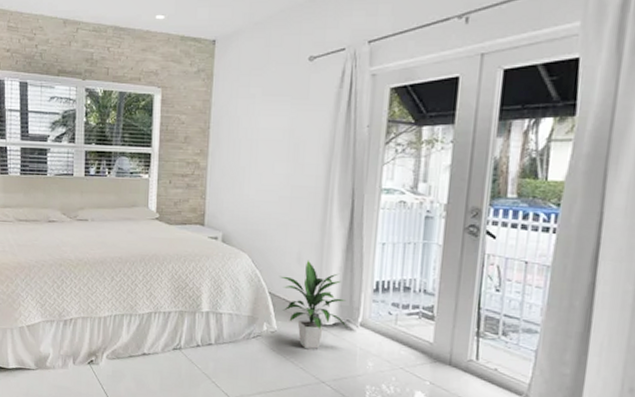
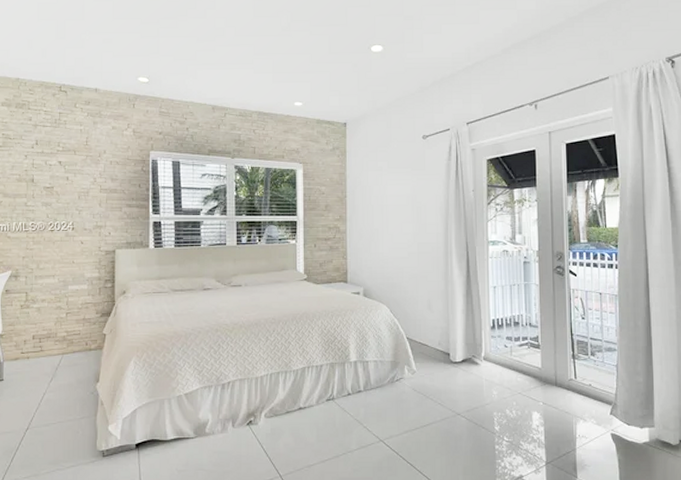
indoor plant: present [279,260,348,350] -> none [414,306,474,386]

